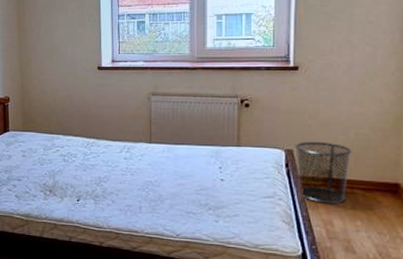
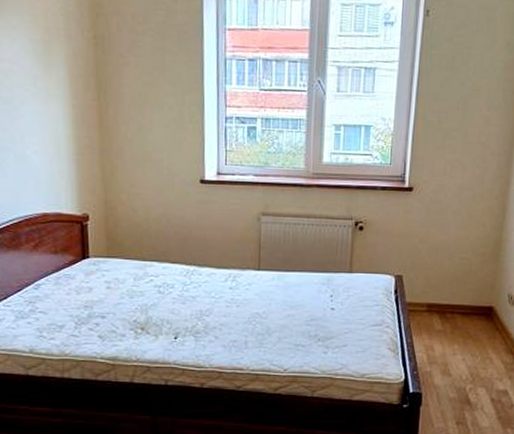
waste bin: present [295,141,352,204] -> none [405,266,456,329]

